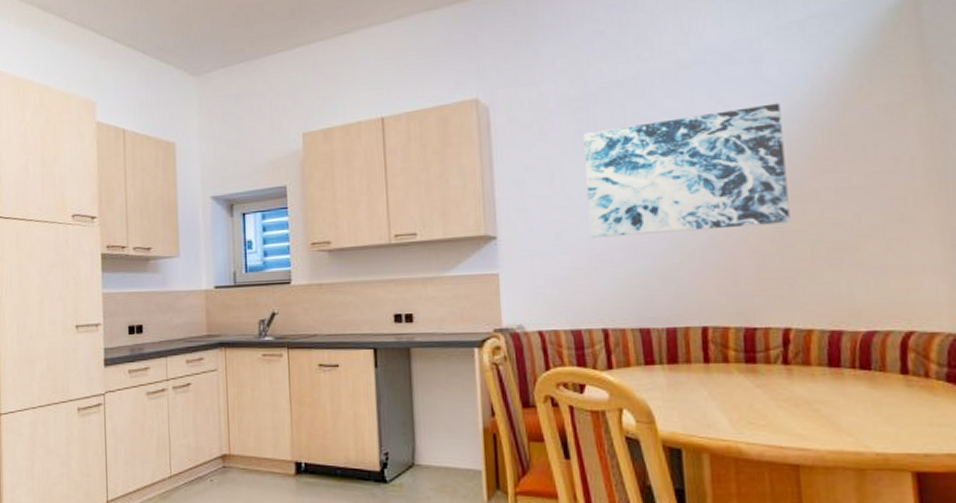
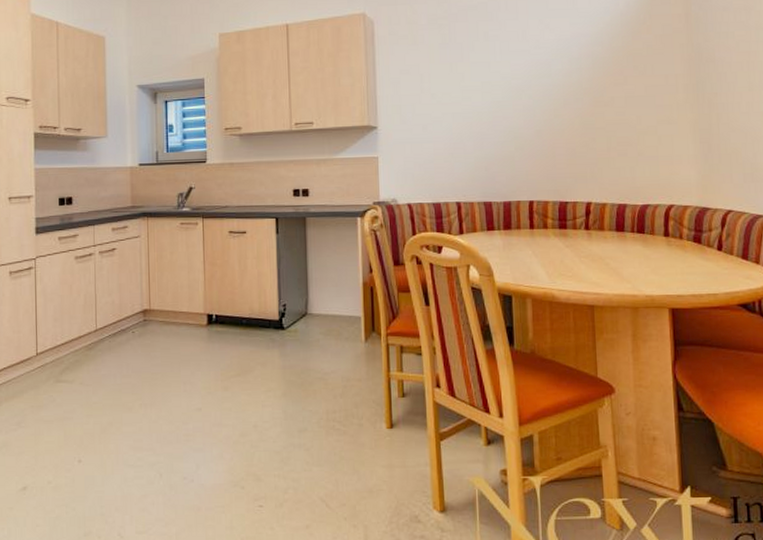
wall art: present [583,103,791,238] -> none [445,30,594,130]

